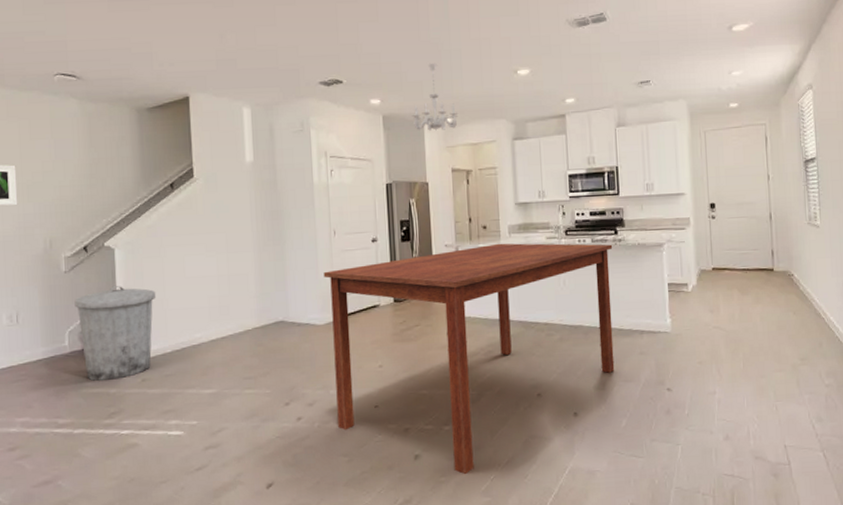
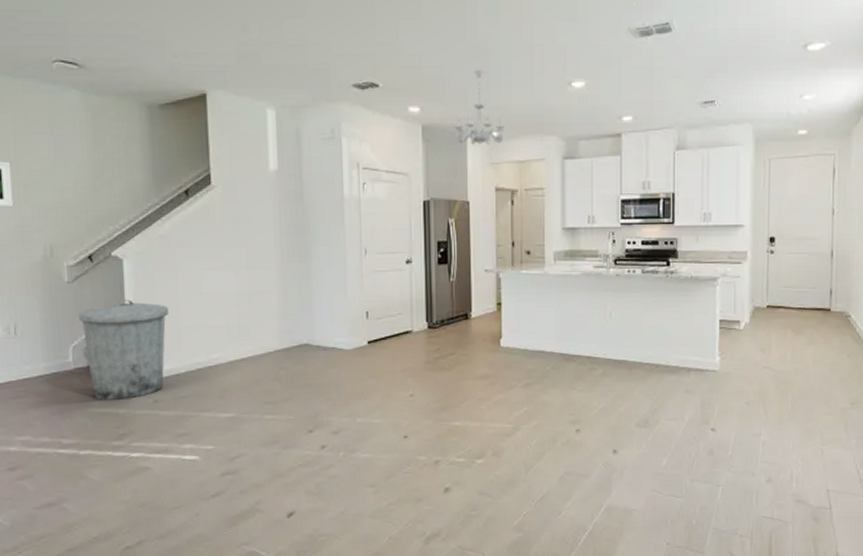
dining table: present [323,243,615,474] -> none [352,270,664,509]

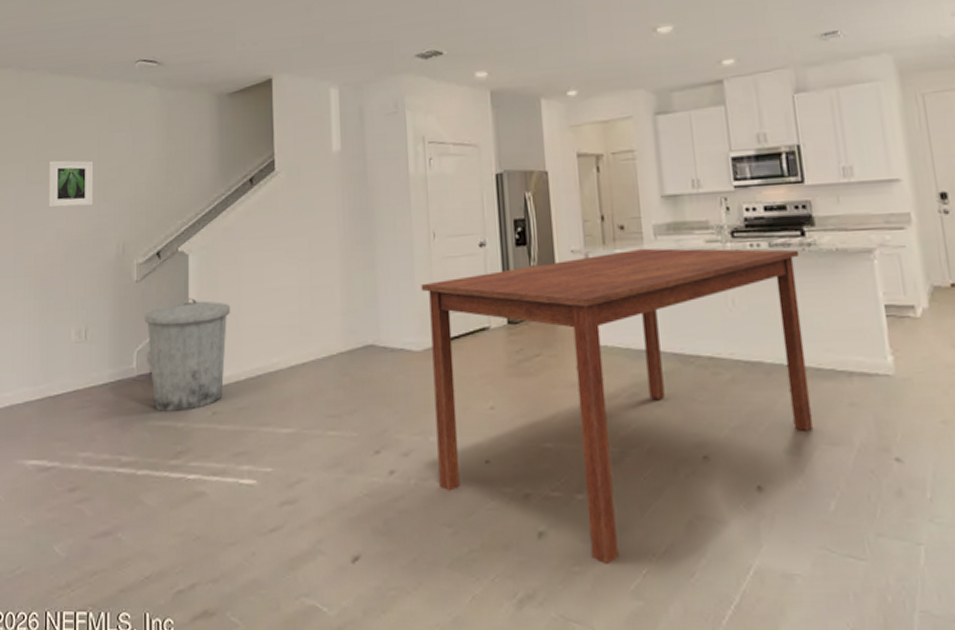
dining table: none [352,270,664,509] -> present [421,248,814,564]
chandelier: present [454,69,504,145] -> none [526,24,582,107]

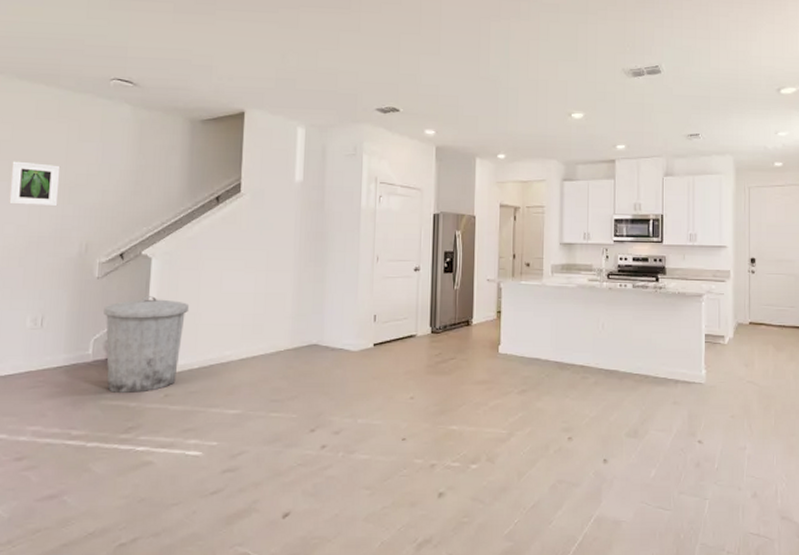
dining table: present [421,248,814,564] -> none [362,282,653,516]

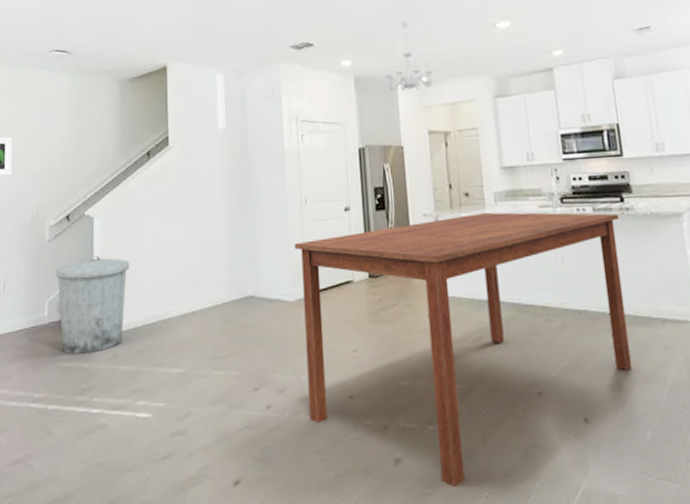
dining table: none [362,282,653,516] -> present [294,212,632,486]
chandelier: none [465,99,510,166] -> present [384,20,433,91]

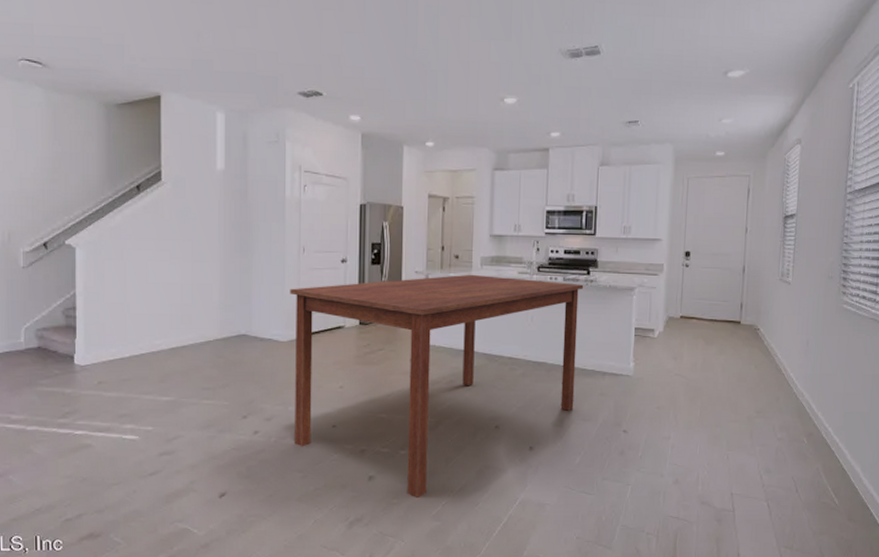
trash can: present [55,255,130,354] -> none [32,286,117,380]
chandelier: present [384,20,433,91] -> none [392,82,439,154]

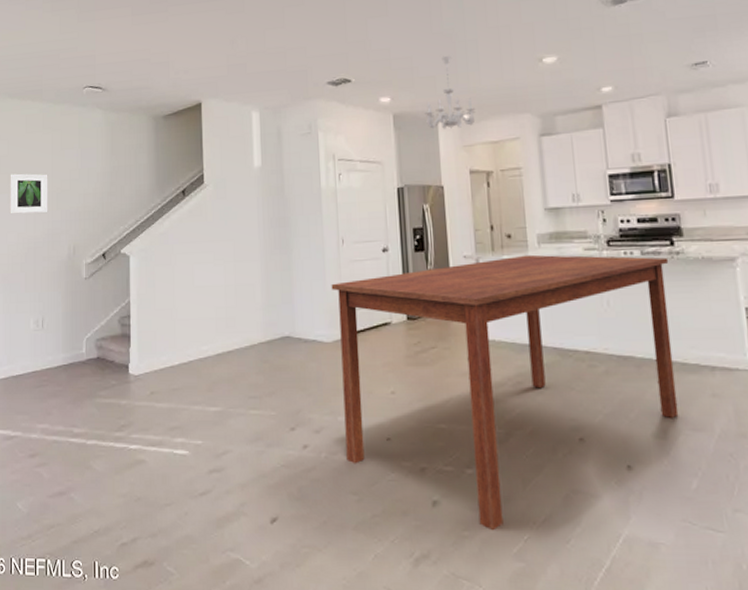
chandelier: none [392,82,439,154] -> present [424,55,475,129]

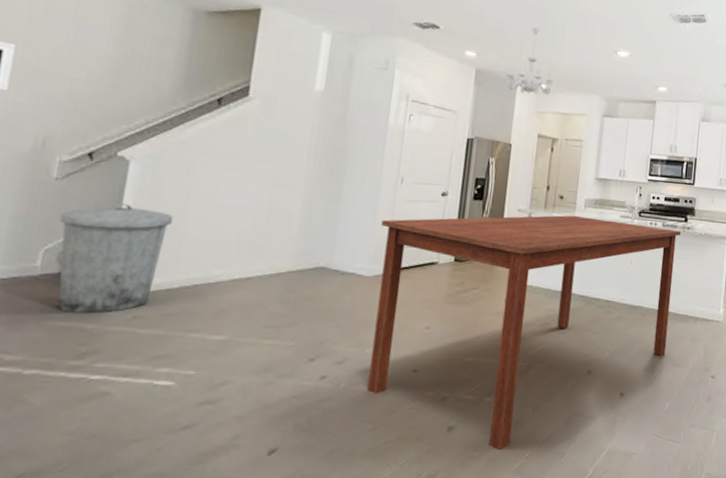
trash can: none [92,294,167,391] -> present [57,203,174,313]

